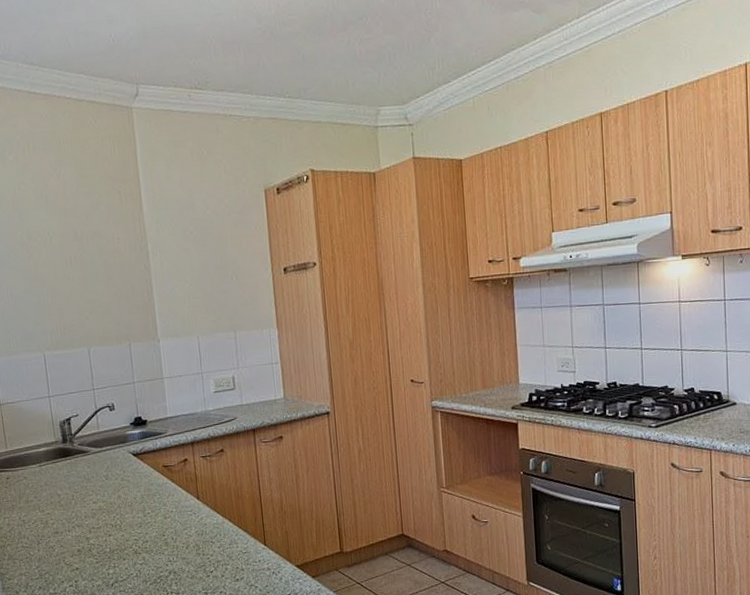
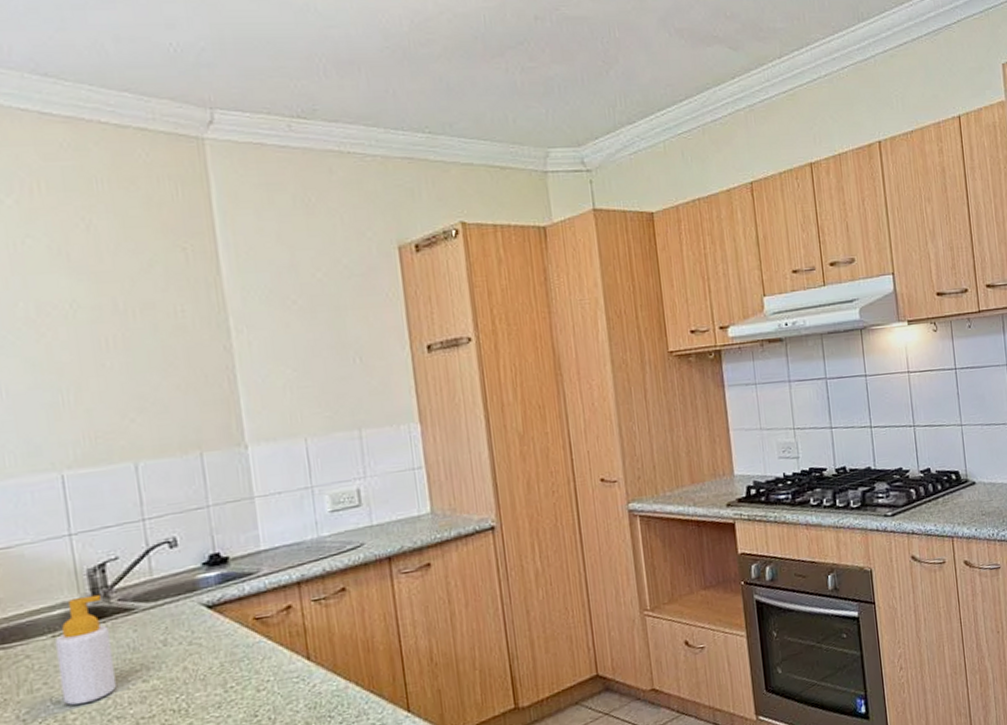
soap bottle: none [41,439,77,514] -> present [54,594,116,705]

